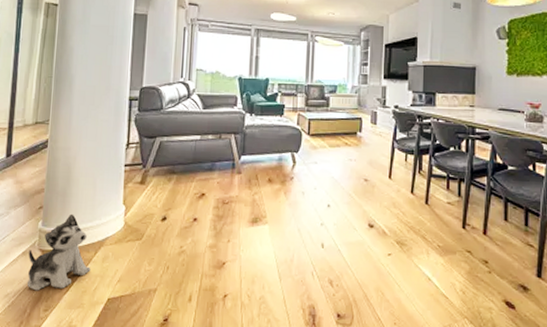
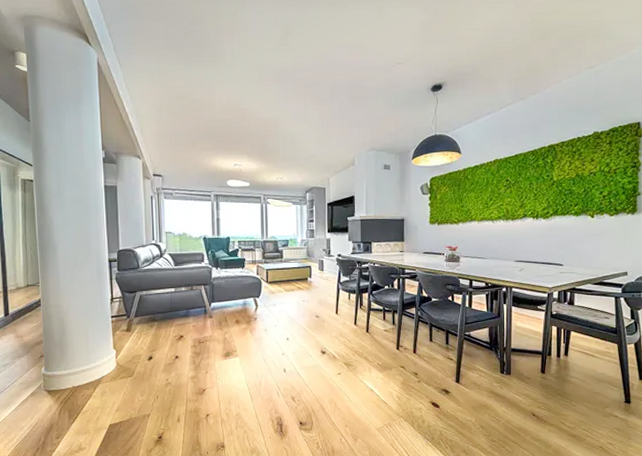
plush toy: present [26,213,91,291] -> none [36,359,92,423]

